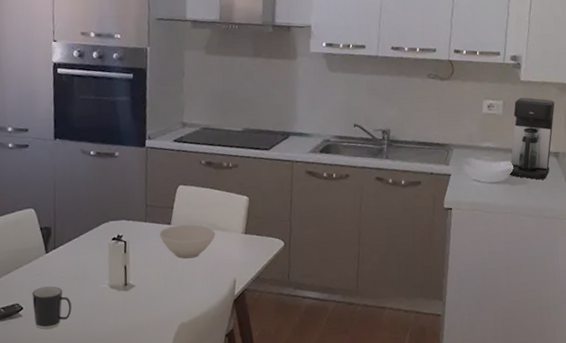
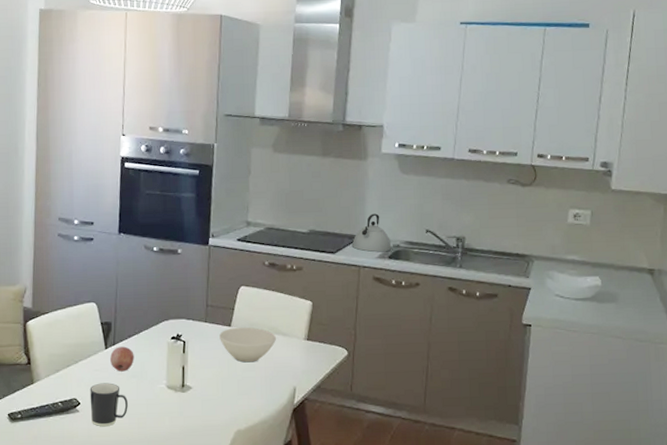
fruit: none [51,249,76,275] -> present [110,346,134,372]
kettle: none [284,110,322,148] -> present [351,213,391,253]
coffee maker: present [508,97,555,180] -> none [595,207,650,299]

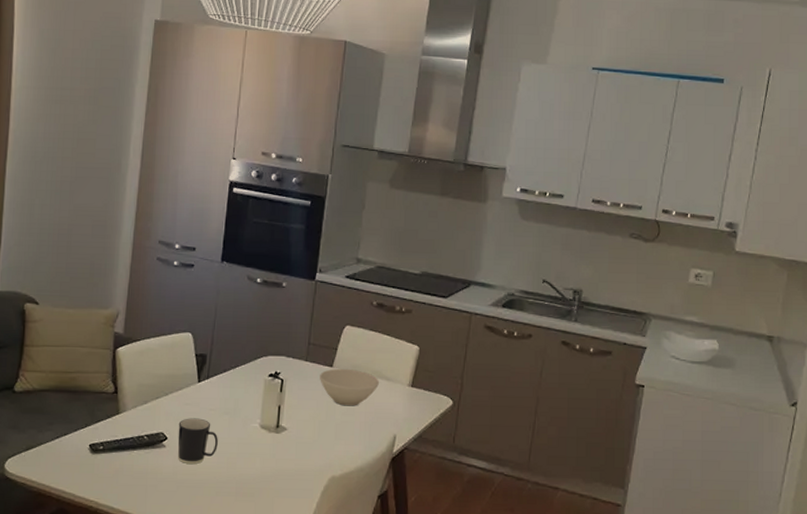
fruit: present [110,346,134,372] -> none [202,380,228,408]
kettle: present [351,213,391,253] -> none [464,259,505,300]

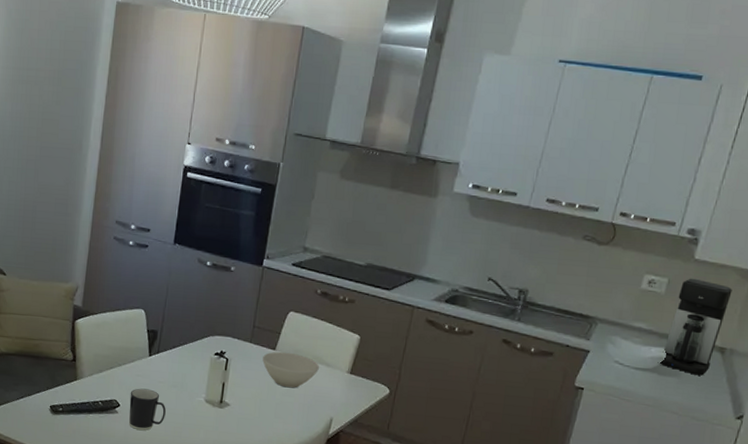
coffee maker: none [712,270,773,365] -> present [657,278,732,376]

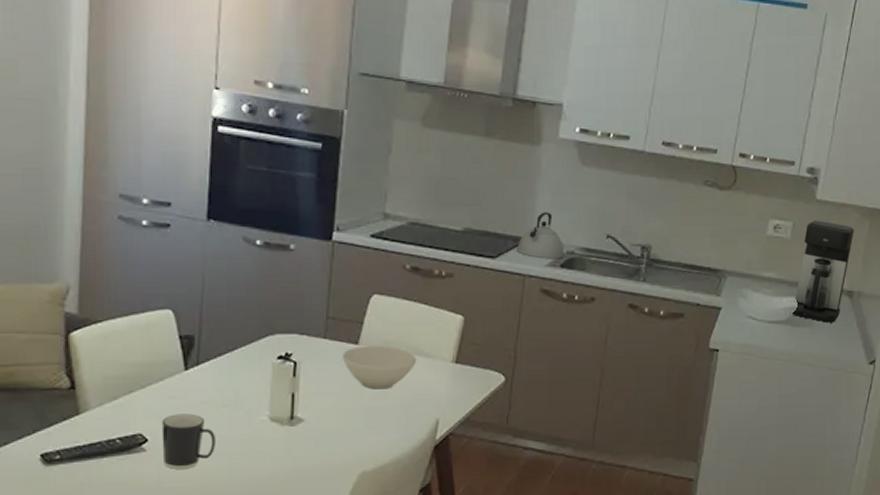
kettle: none [408,254,450,295] -> present [516,212,564,259]

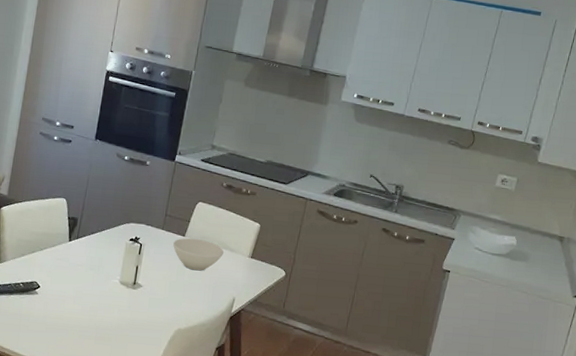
mug: present [161,413,215,470] -> none [48,271,83,311]
kettle: present [516,212,564,259] -> none [302,154,338,190]
coffee maker: present [790,220,854,323] -> none [510,178,568,260]

